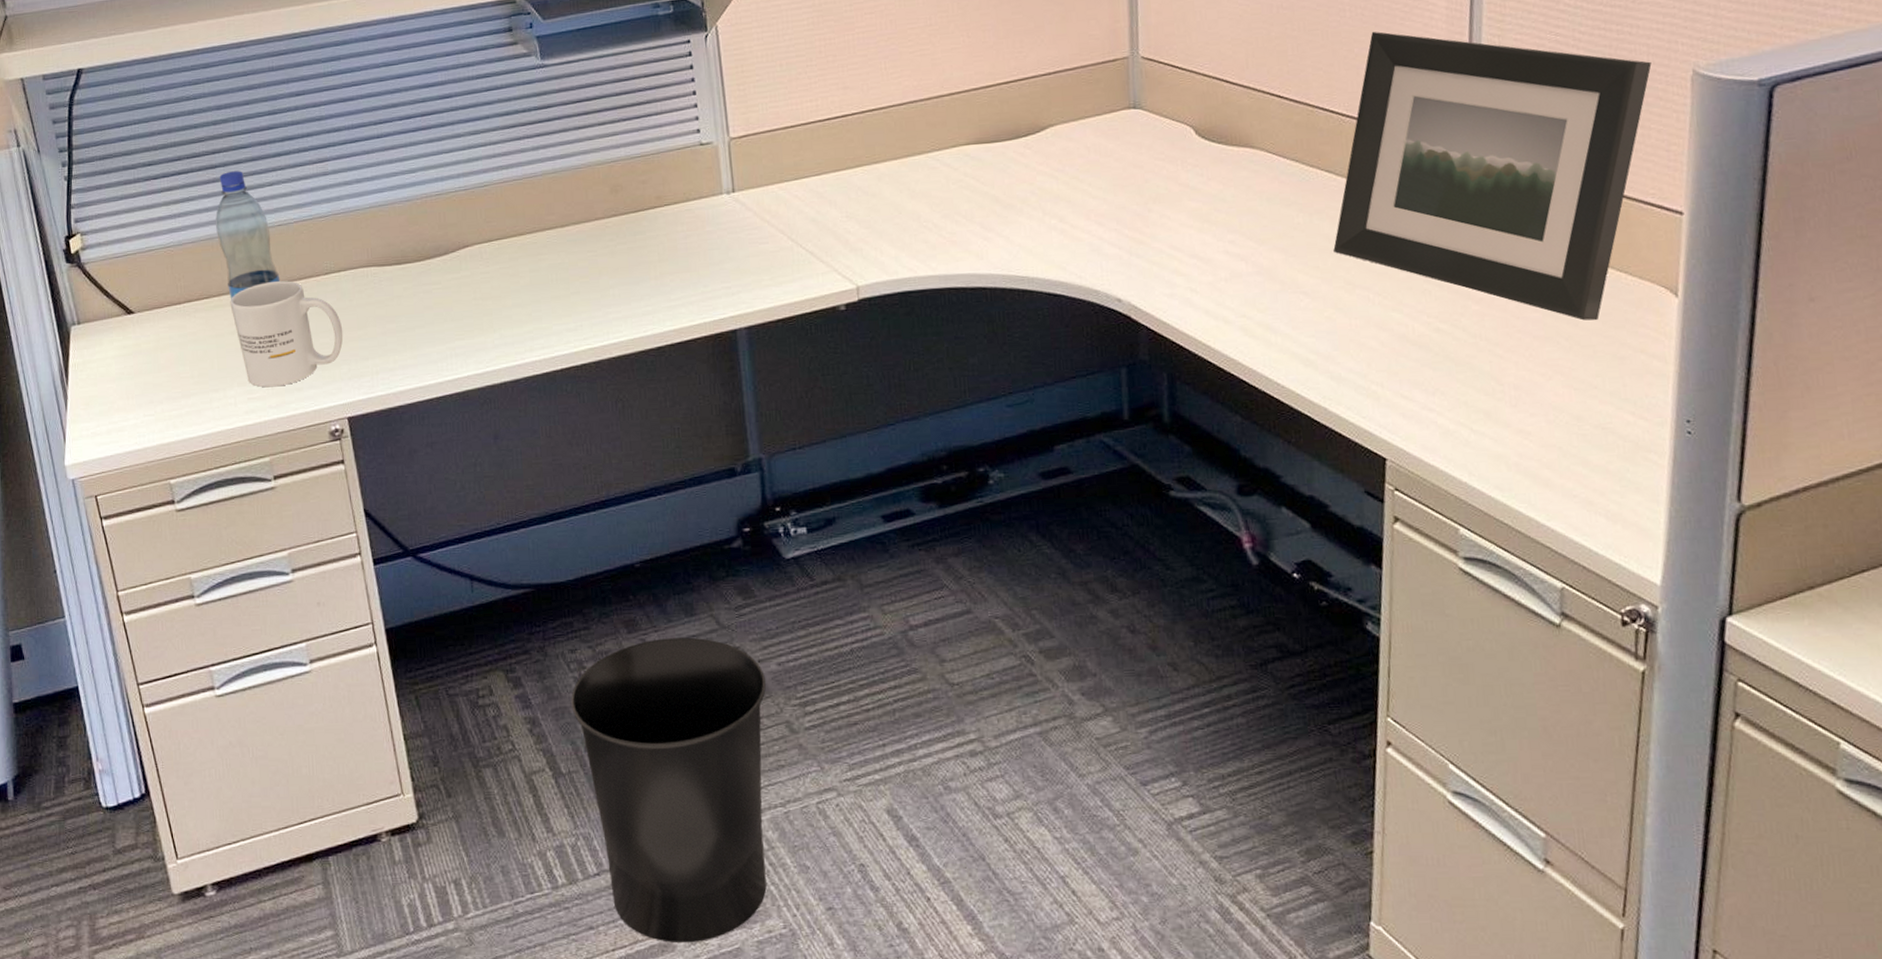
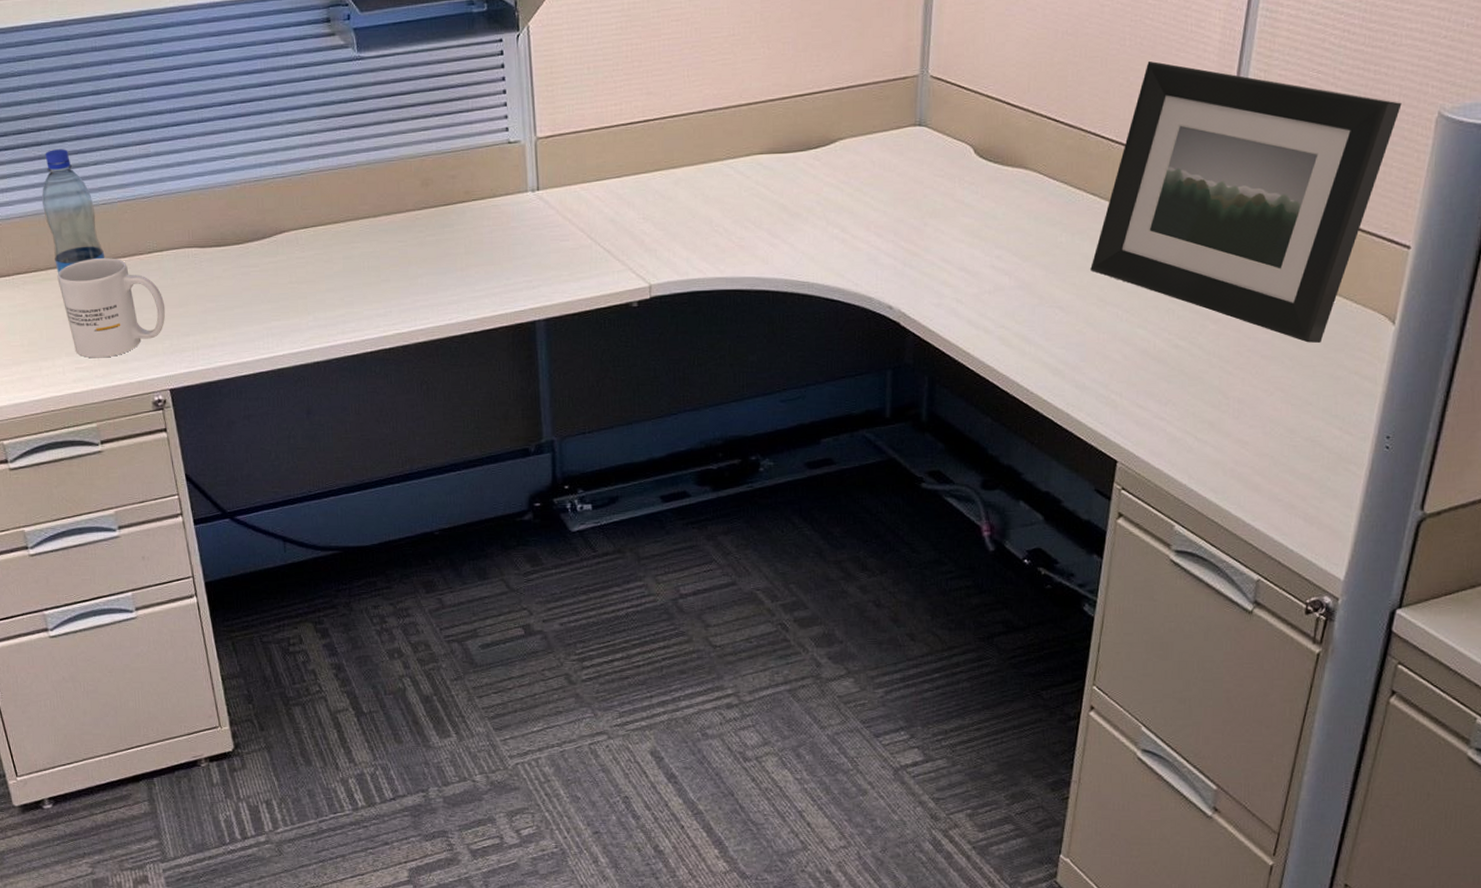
waste bin: present [571,637,767,943] -> none [373,598,549,858]

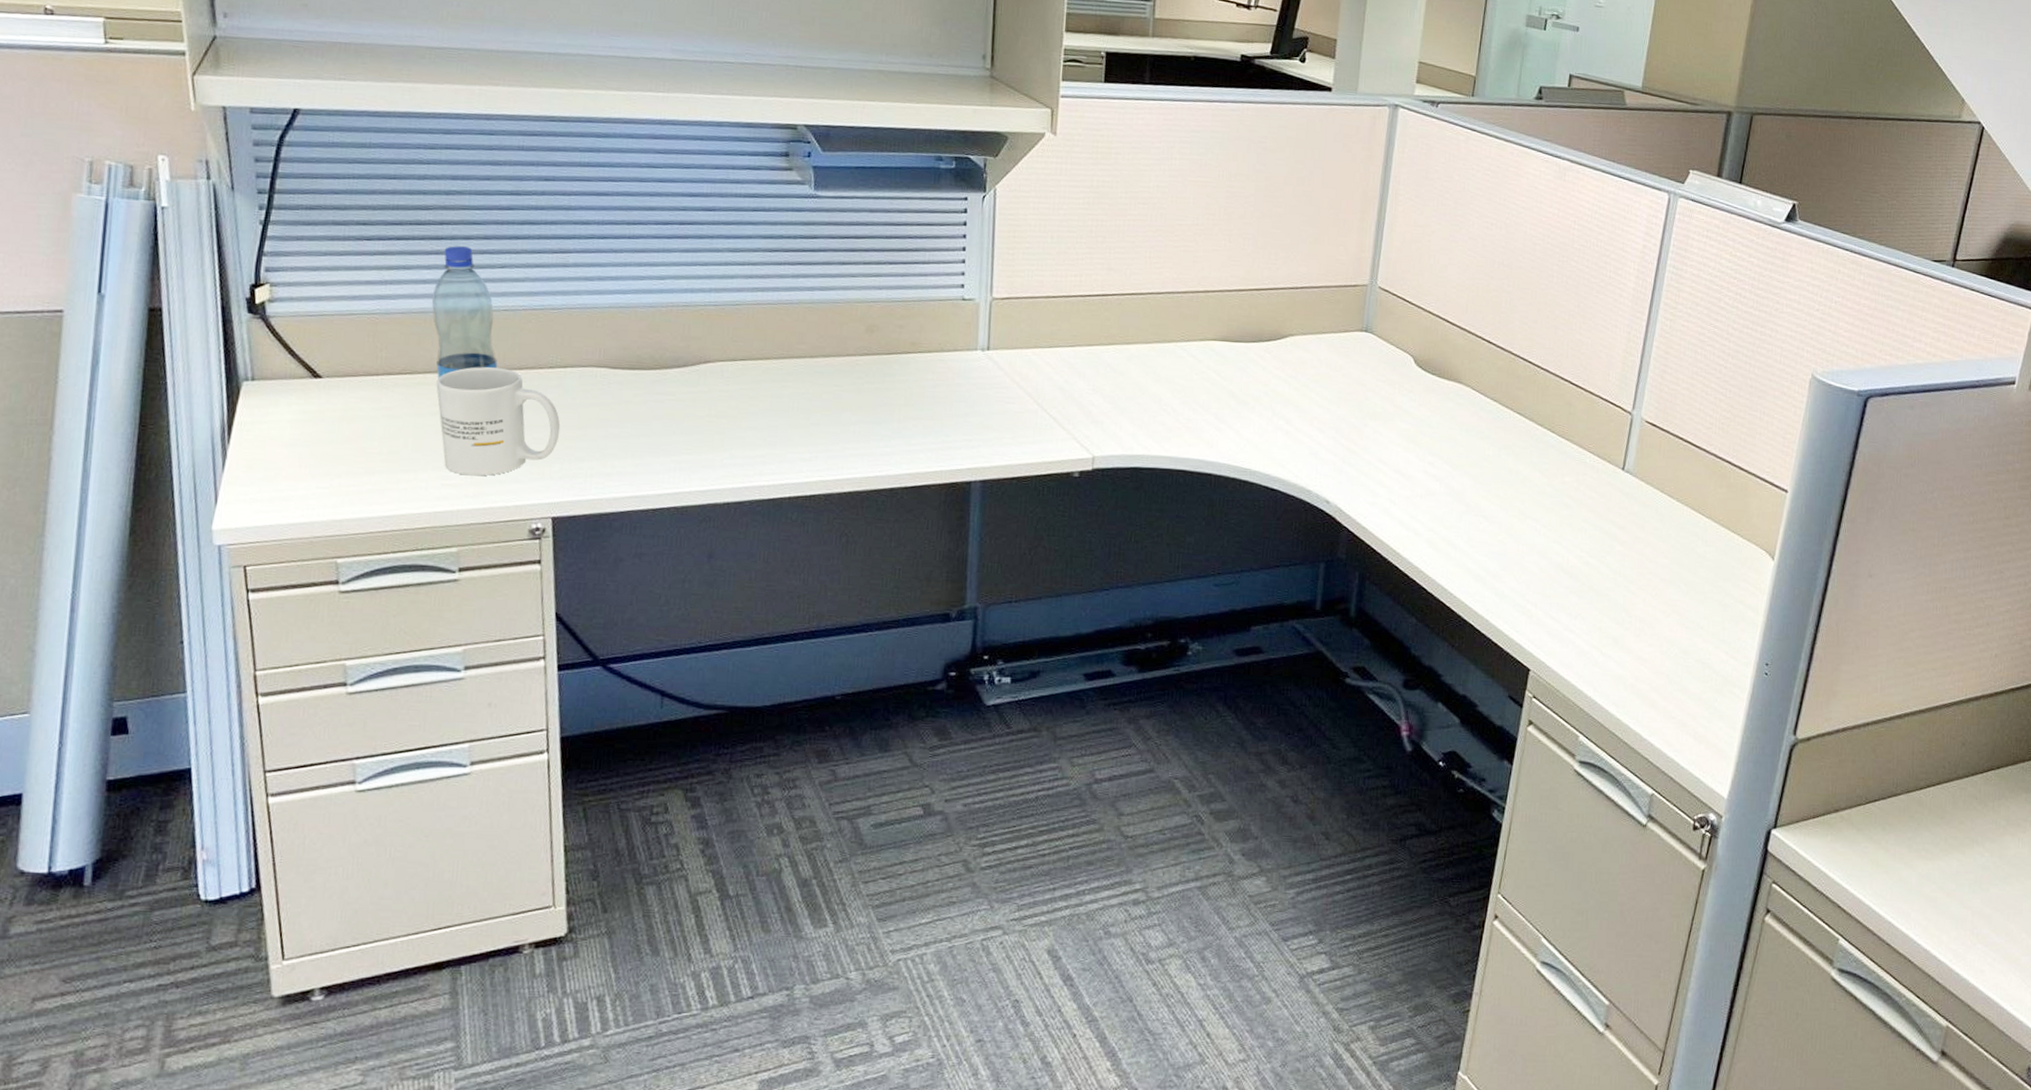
picture frame: present [1090,61,1402,343] -> none [1514,299,1782,571]

